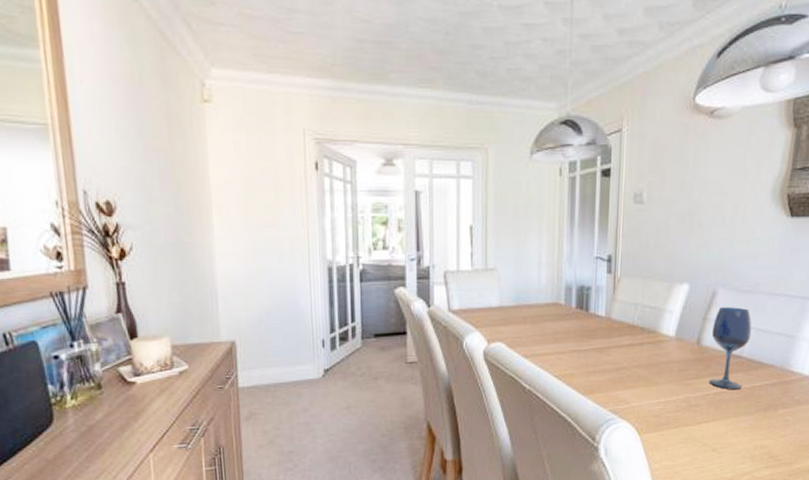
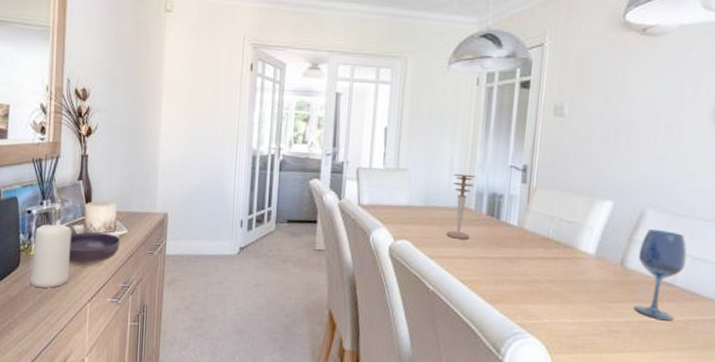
candle: none [68,368,121,444] -> present [29,224,72,288]
bowl: none [115,371,182,415] -> present [68,232,121,268]
candlestick: none [539,269,564,335] -> present [447,173,476,240]

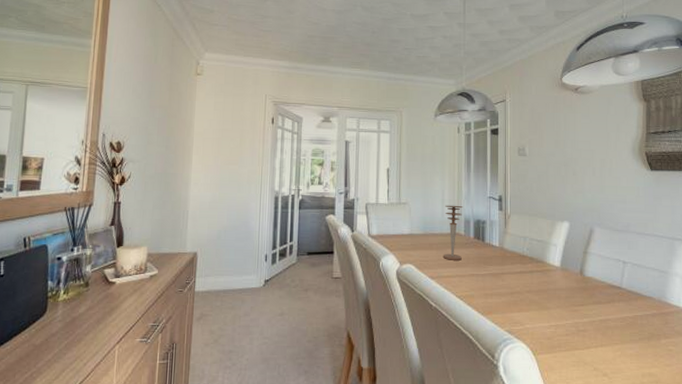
candle: present [29,224,72,288] -> none [56,269,102,333]
bowl: present [68,232,121,268] -> none [97,274,152,311]
wineglass: present [633,229,688,321] -> none [592,243,628,318]

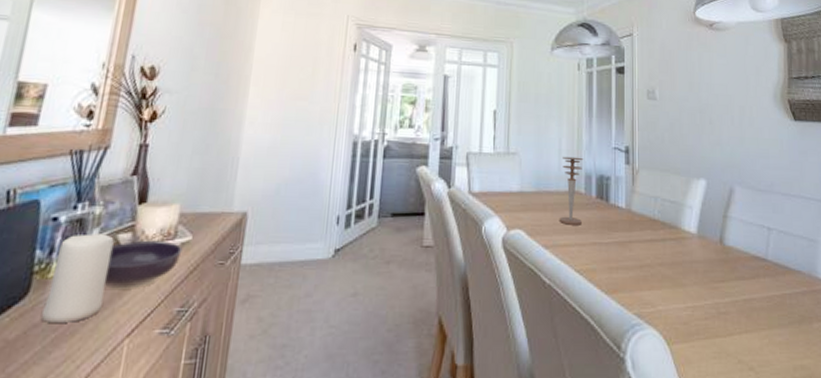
candle: none [56,269,102,333] -> present [40,233,114,322]
bowl: none [97,274,152,311] -> present [103,240,183,291]

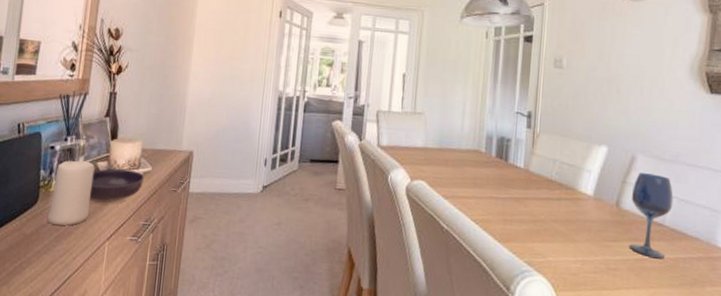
candlestick: present [560,156,584,225] -> none [460,118,486,181]
wineglass: none [733,205,774,297] -> present [629,173,674,259]

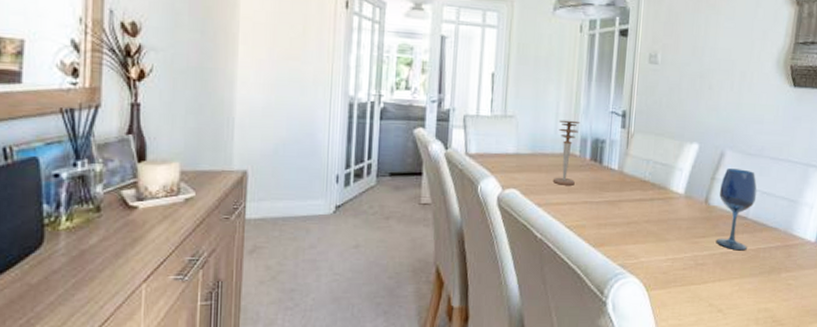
candle: present [47,160,95,226] -> none [58,189,118,269]
bowl: present [89,168,145,205] -> none [114,196,187,242]
candlestick: none [460,118,486,181] -> present [554,120,581,186]

